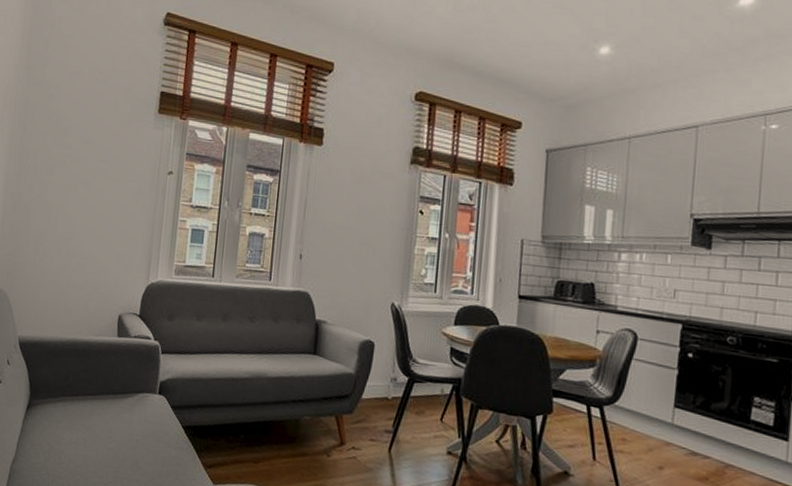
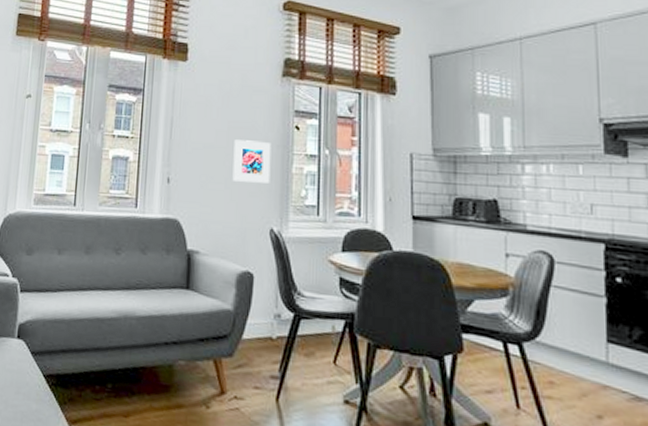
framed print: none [359,221,397,262] -> present [232,140,272,183]

